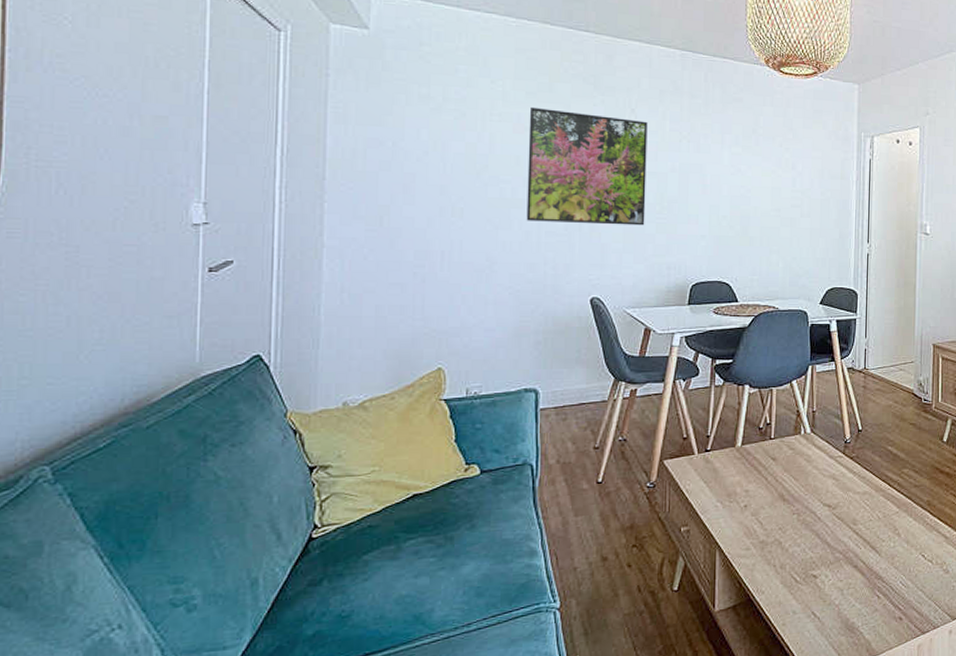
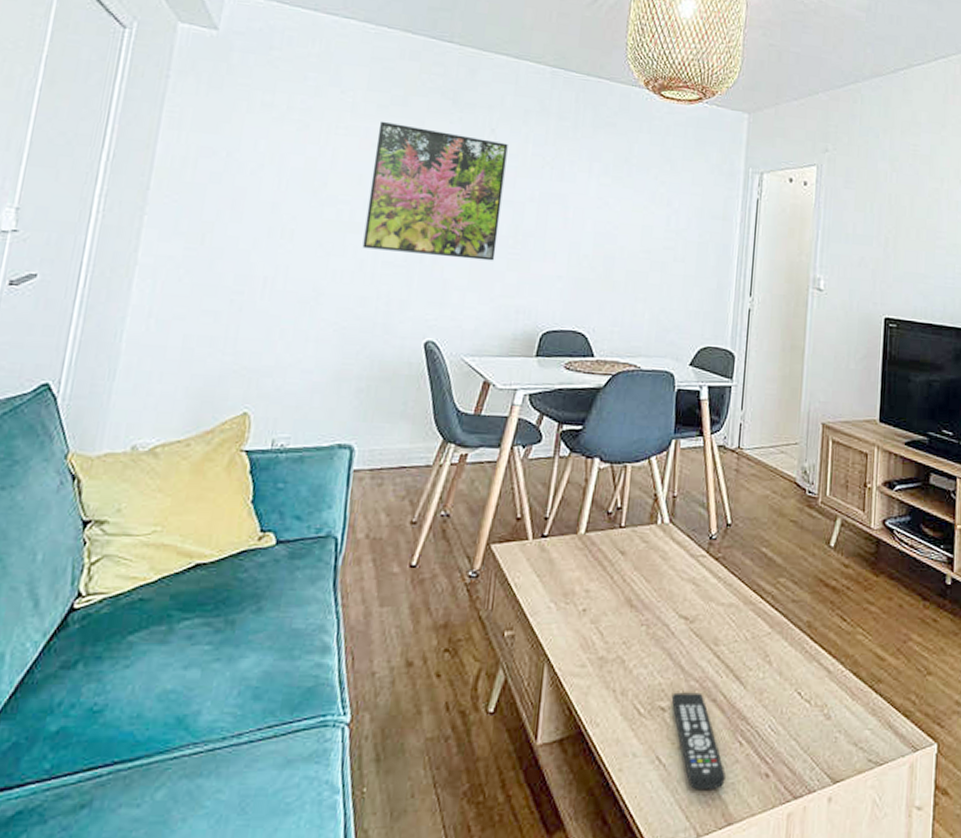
remote control: none [821,561,868,634] -> present [671,692,726,790]

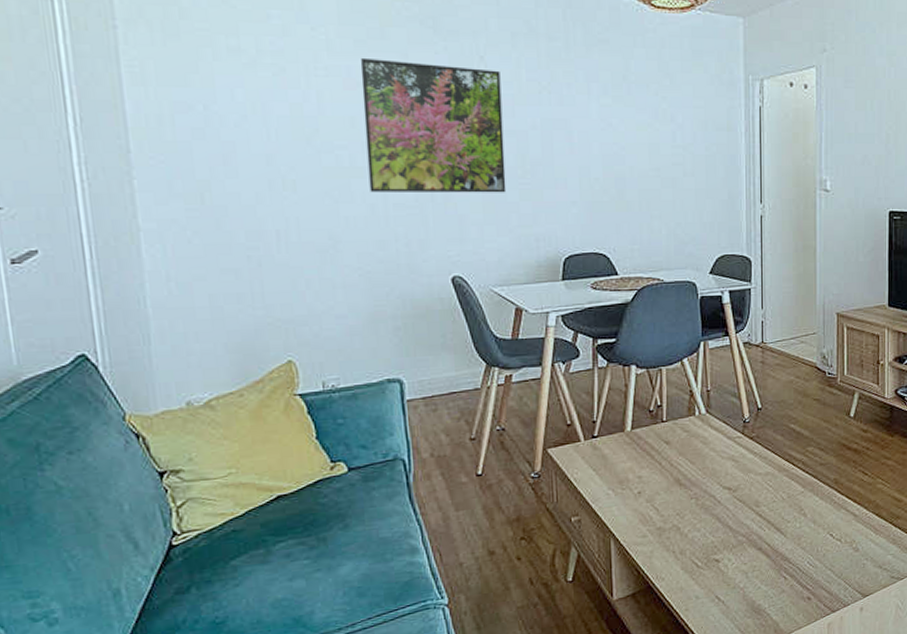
remote control: present [671,692,726,790] -> none [723,544,775,616]

